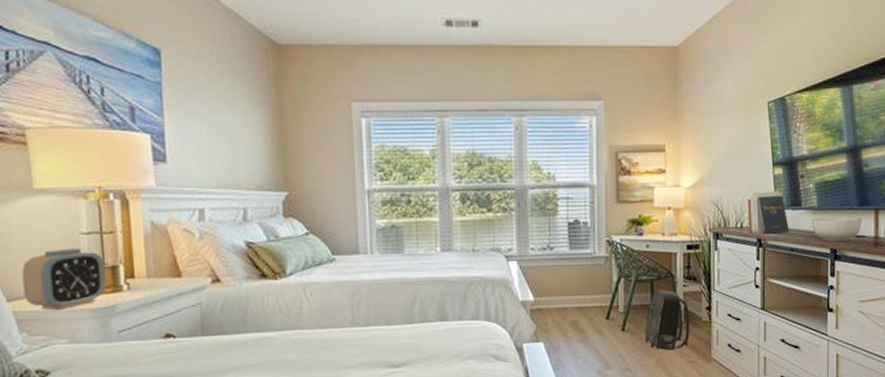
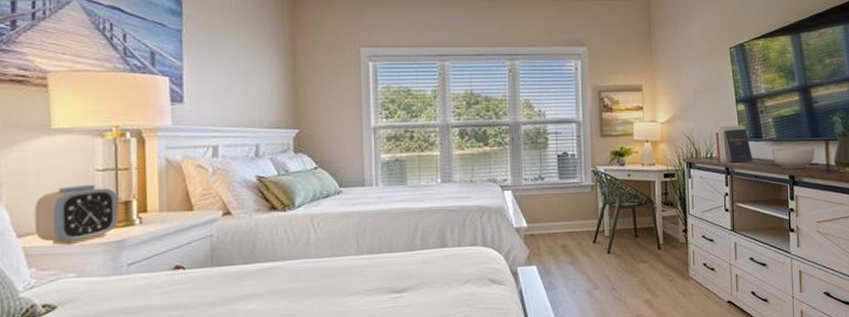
backpack: present [645,289,689,351] -> none [628,214,669,271]

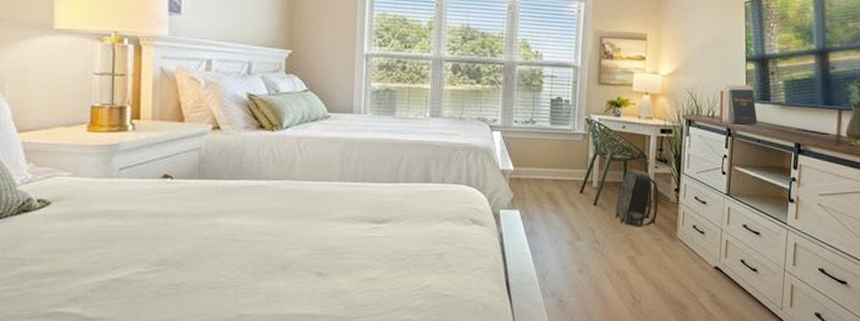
alarm clock: present [34,184,119,246] -> none [34,86,114,145]
backpack: none [628,214,669,271] -> present [615,168,659,227]
bowl: present [771,147,815,170] -> none [778,113,826,138]

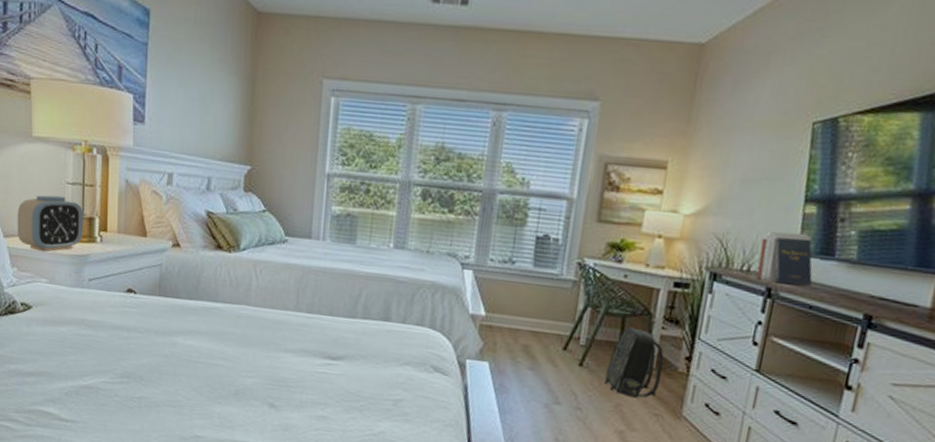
alarm clock: none [34,86,114,145] -> present [17,195,84,252]

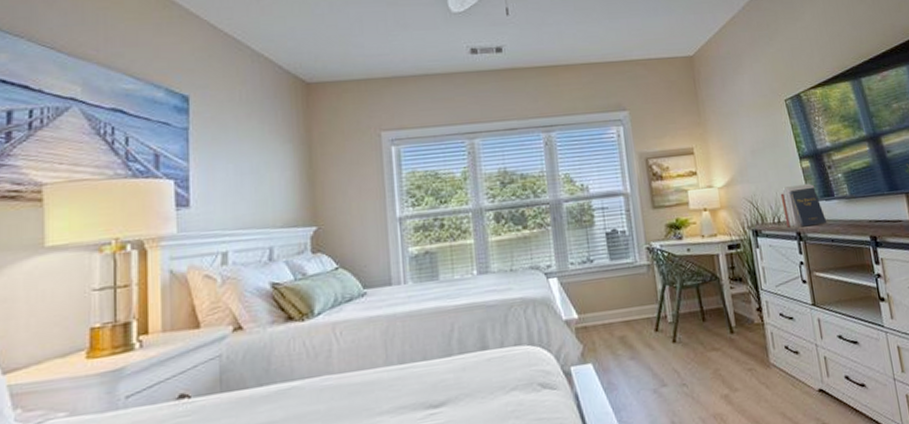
alarm clock: present [17,195,84,252] -> none [22,306,117,380]
backpack: present [604,326,664,398] -> none [697,294,744,360]

